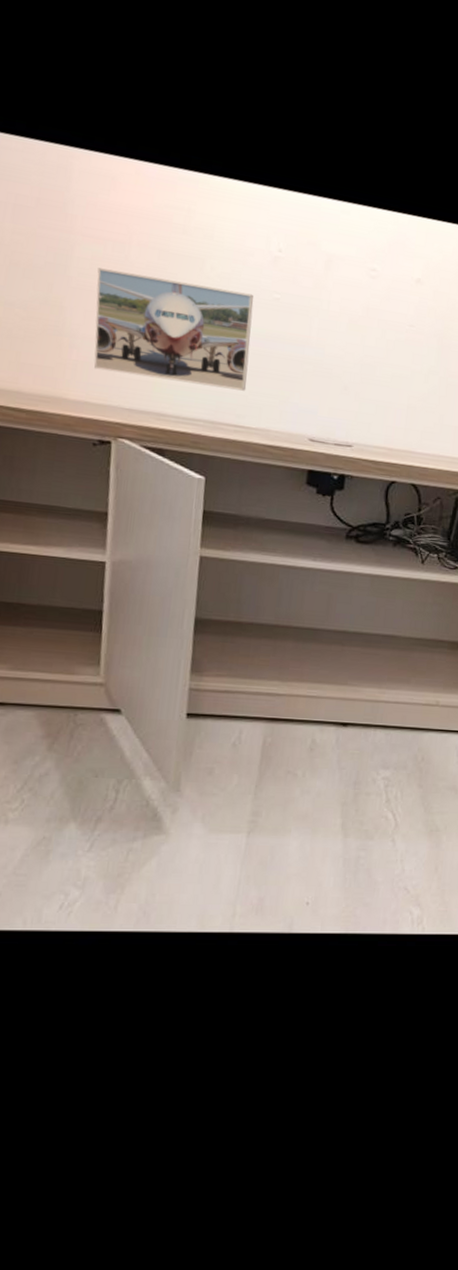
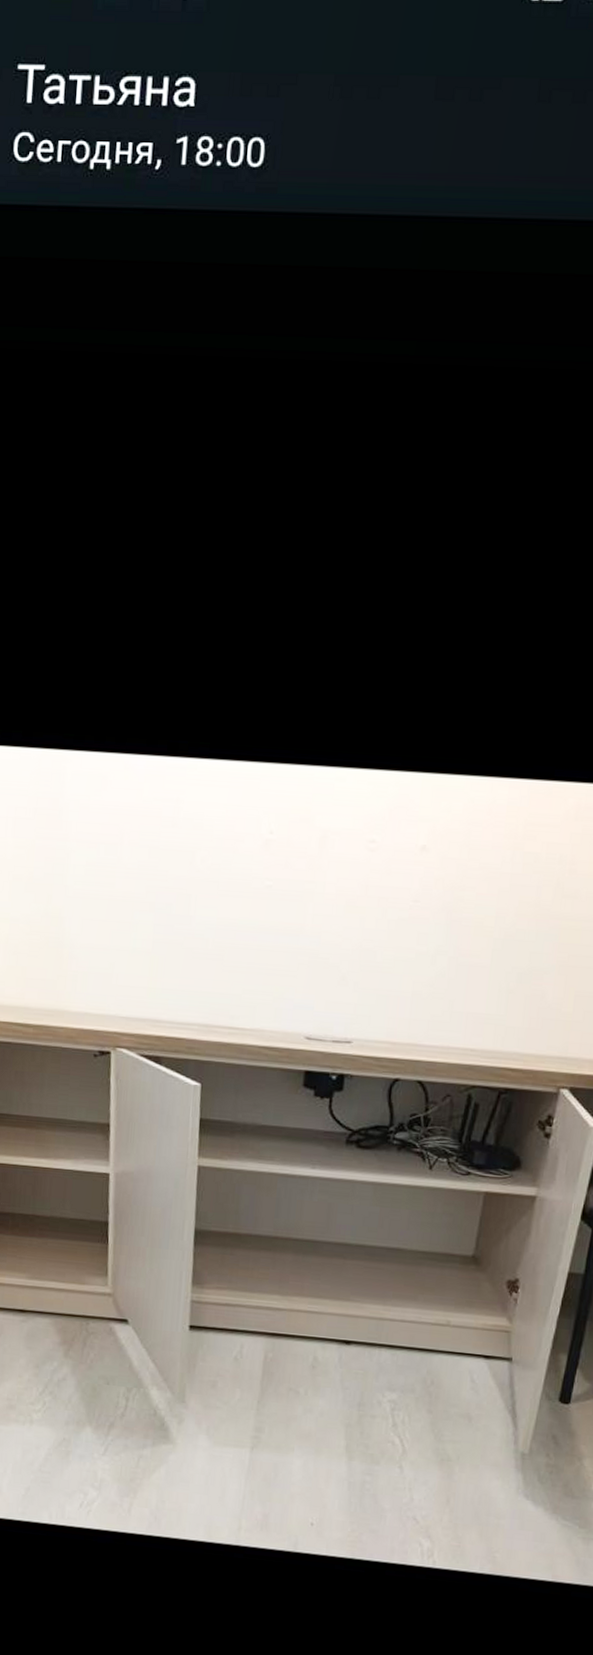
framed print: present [94,268,254,391] -> none [92,873,245,990]

